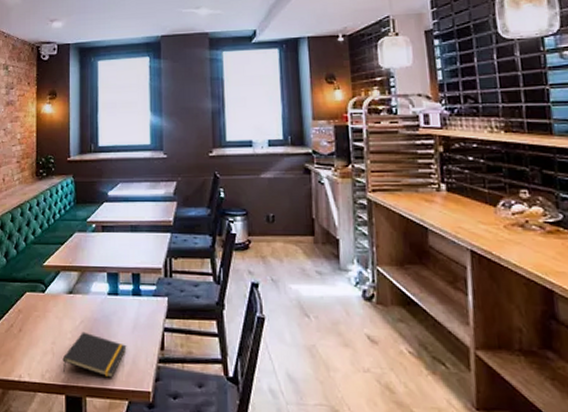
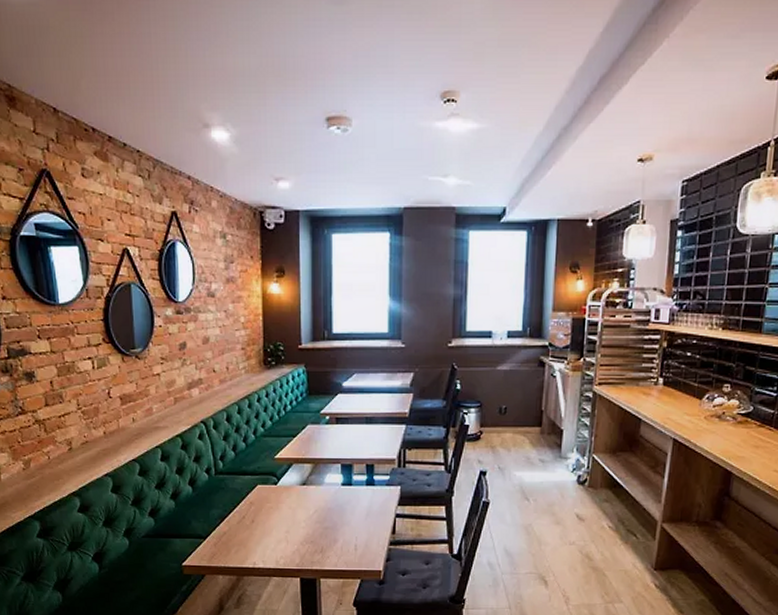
notepad: present [62,331,127,378] -> none [296,520,360,561]

